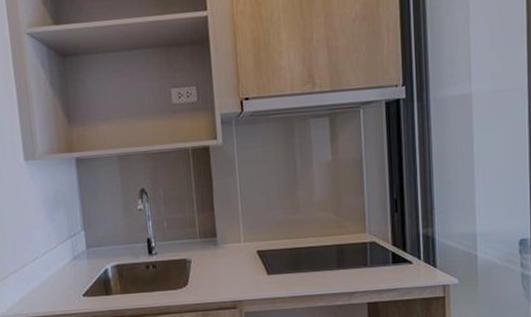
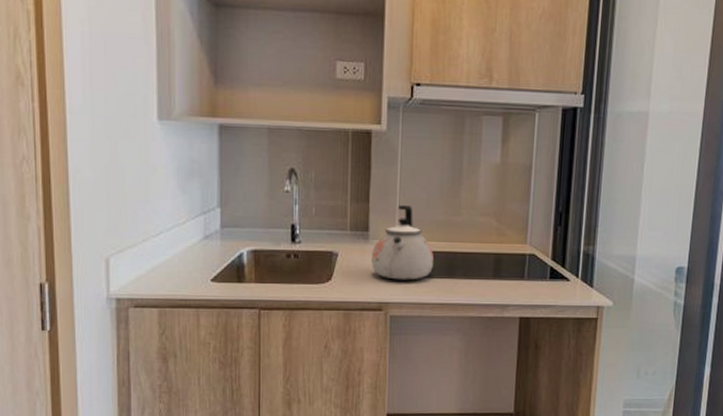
kettle: none [222,210,280,279] -> present [372,205,434,280]

